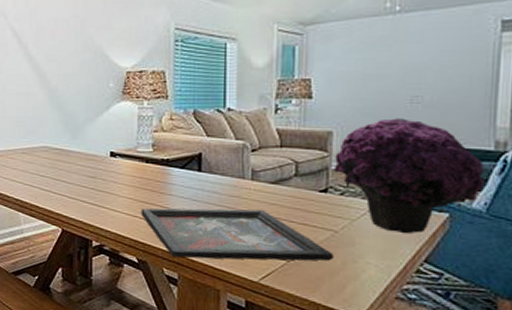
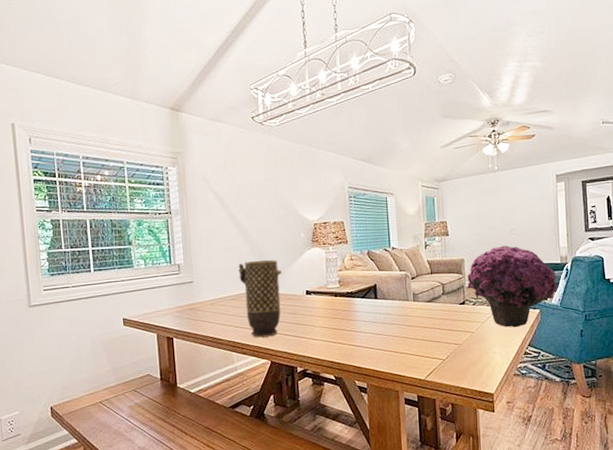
vase: none [33,110,83,201] -> present [238,259,282,338]
decorative tray: present [141,208,334,261] -> none [334,324,473,371]

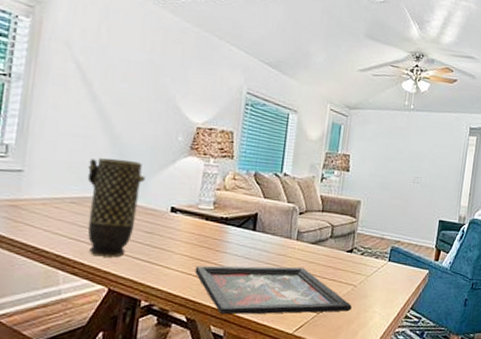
decorative tray: none [334,324,473,371] -> present [195,265,352,315]
flower: present [467,245,558,328] -> none [358,193,452,287]

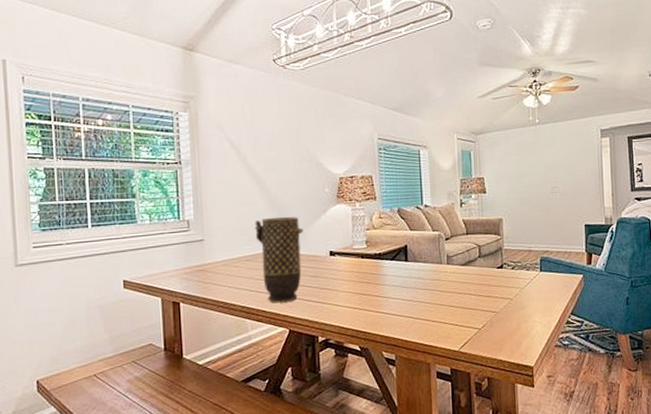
decorative tray: present [195,265,352,315] -> none [360,289,511,341]

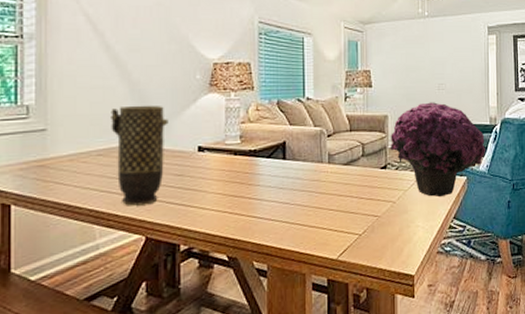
flower: none [505,205,603,295] -> present [390,102,486,198]

